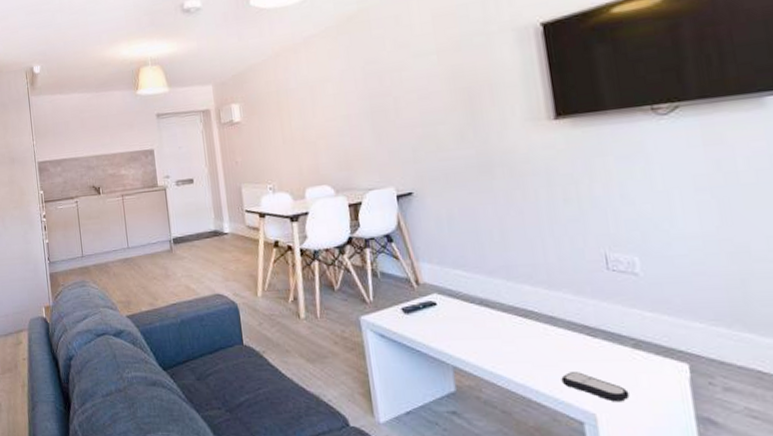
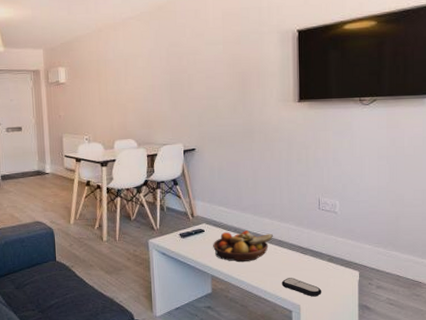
fruit bowl: none [450,302,540,349] -> present [213,230,273,263]

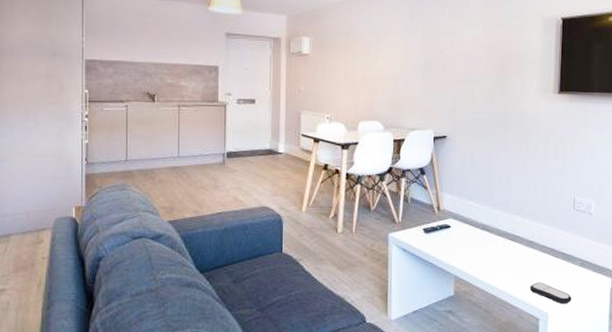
fruit bowl: present [213,230,273,263] -> none [459,228,524,263]

